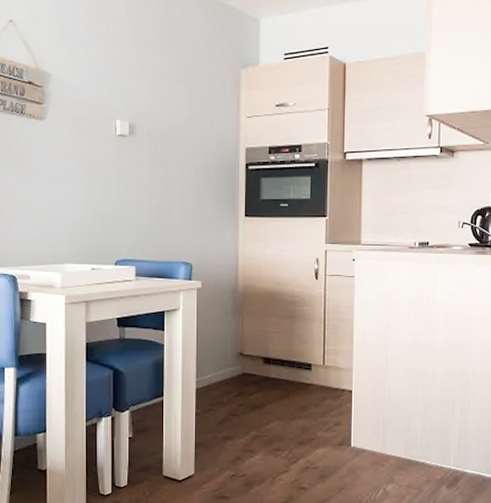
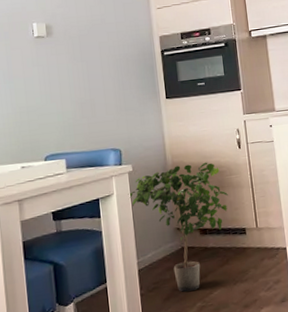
potted plant: none [194,289,298,419] -> present [128,162,228,292]

